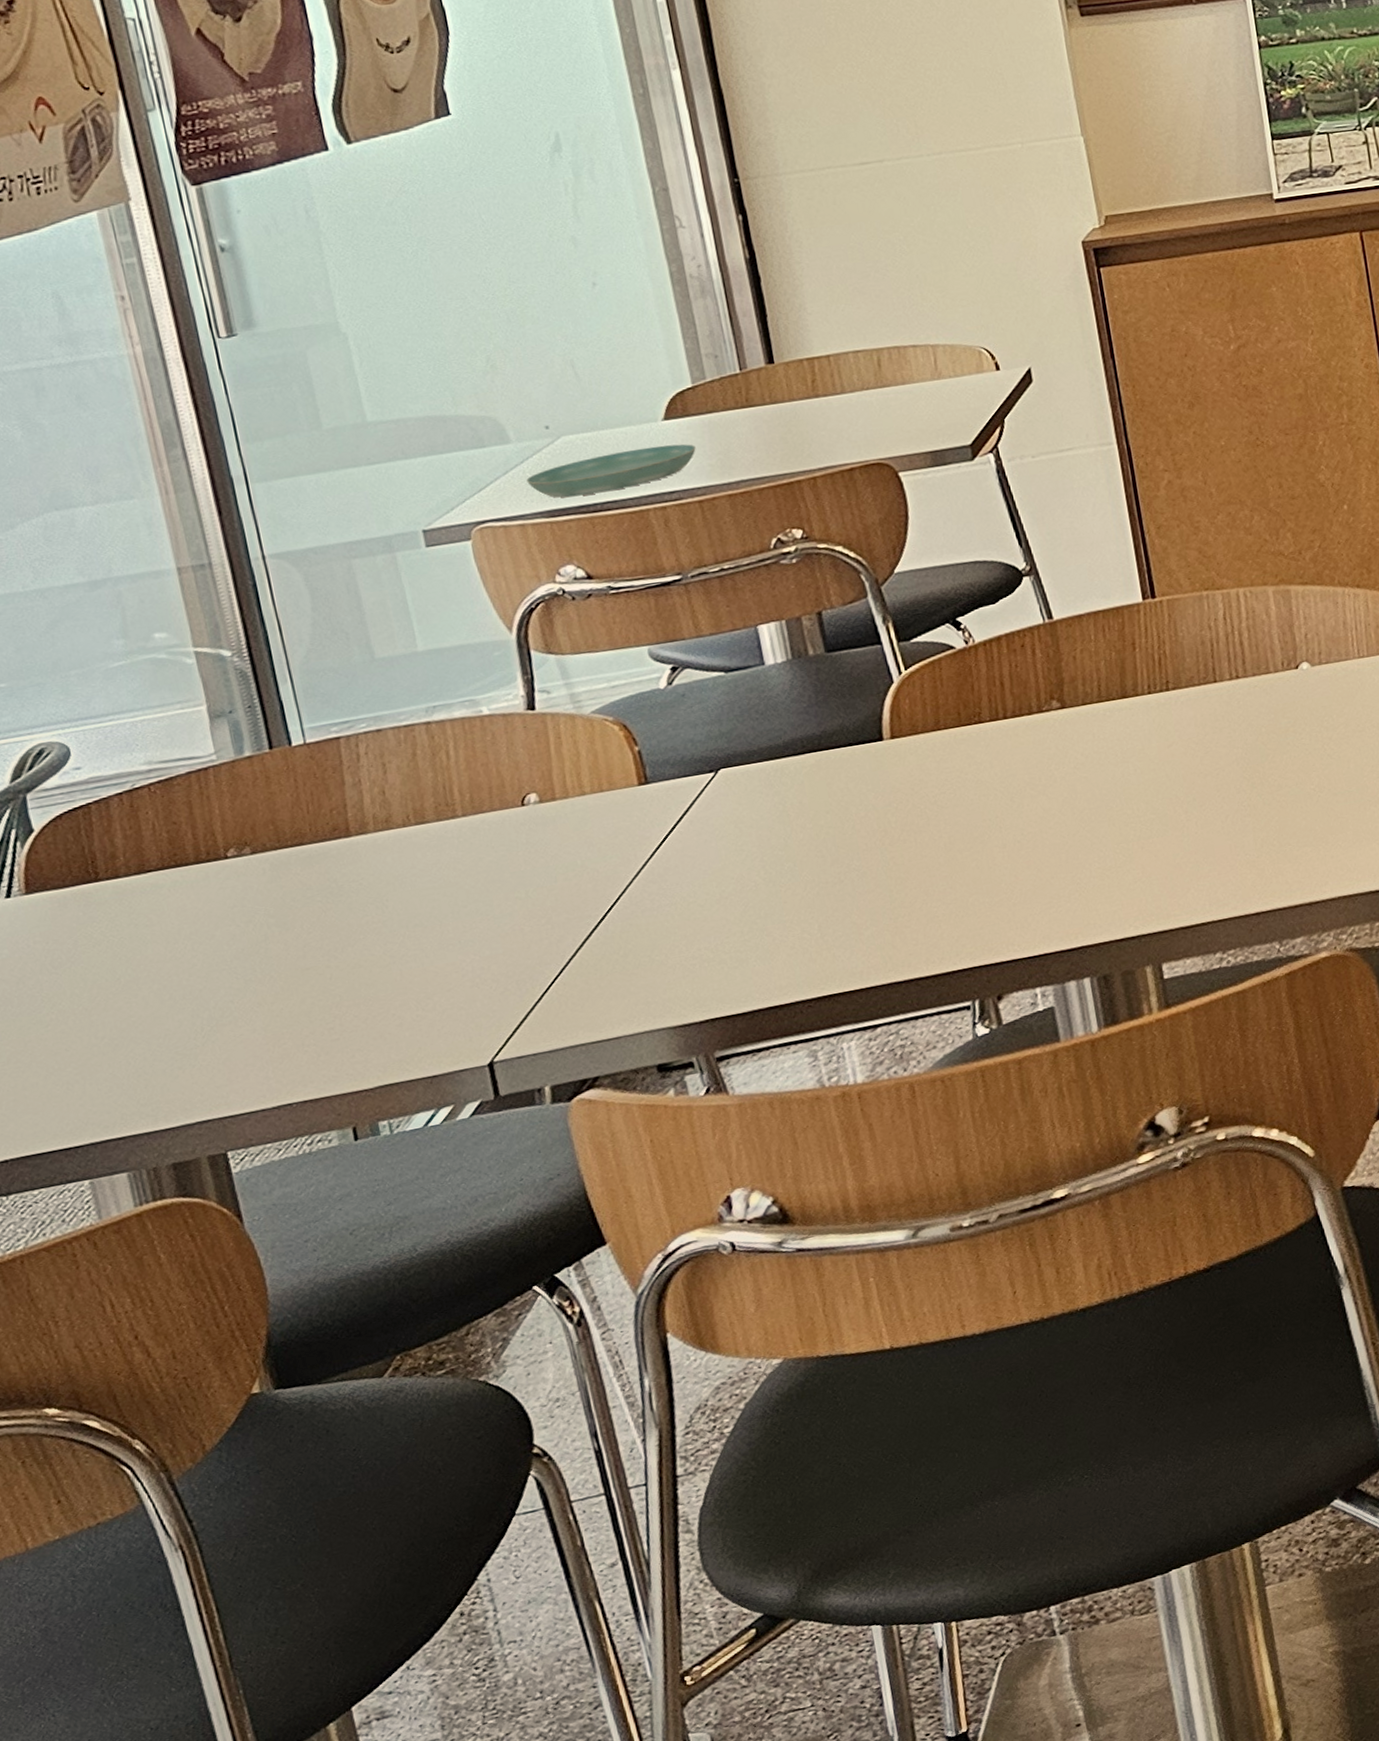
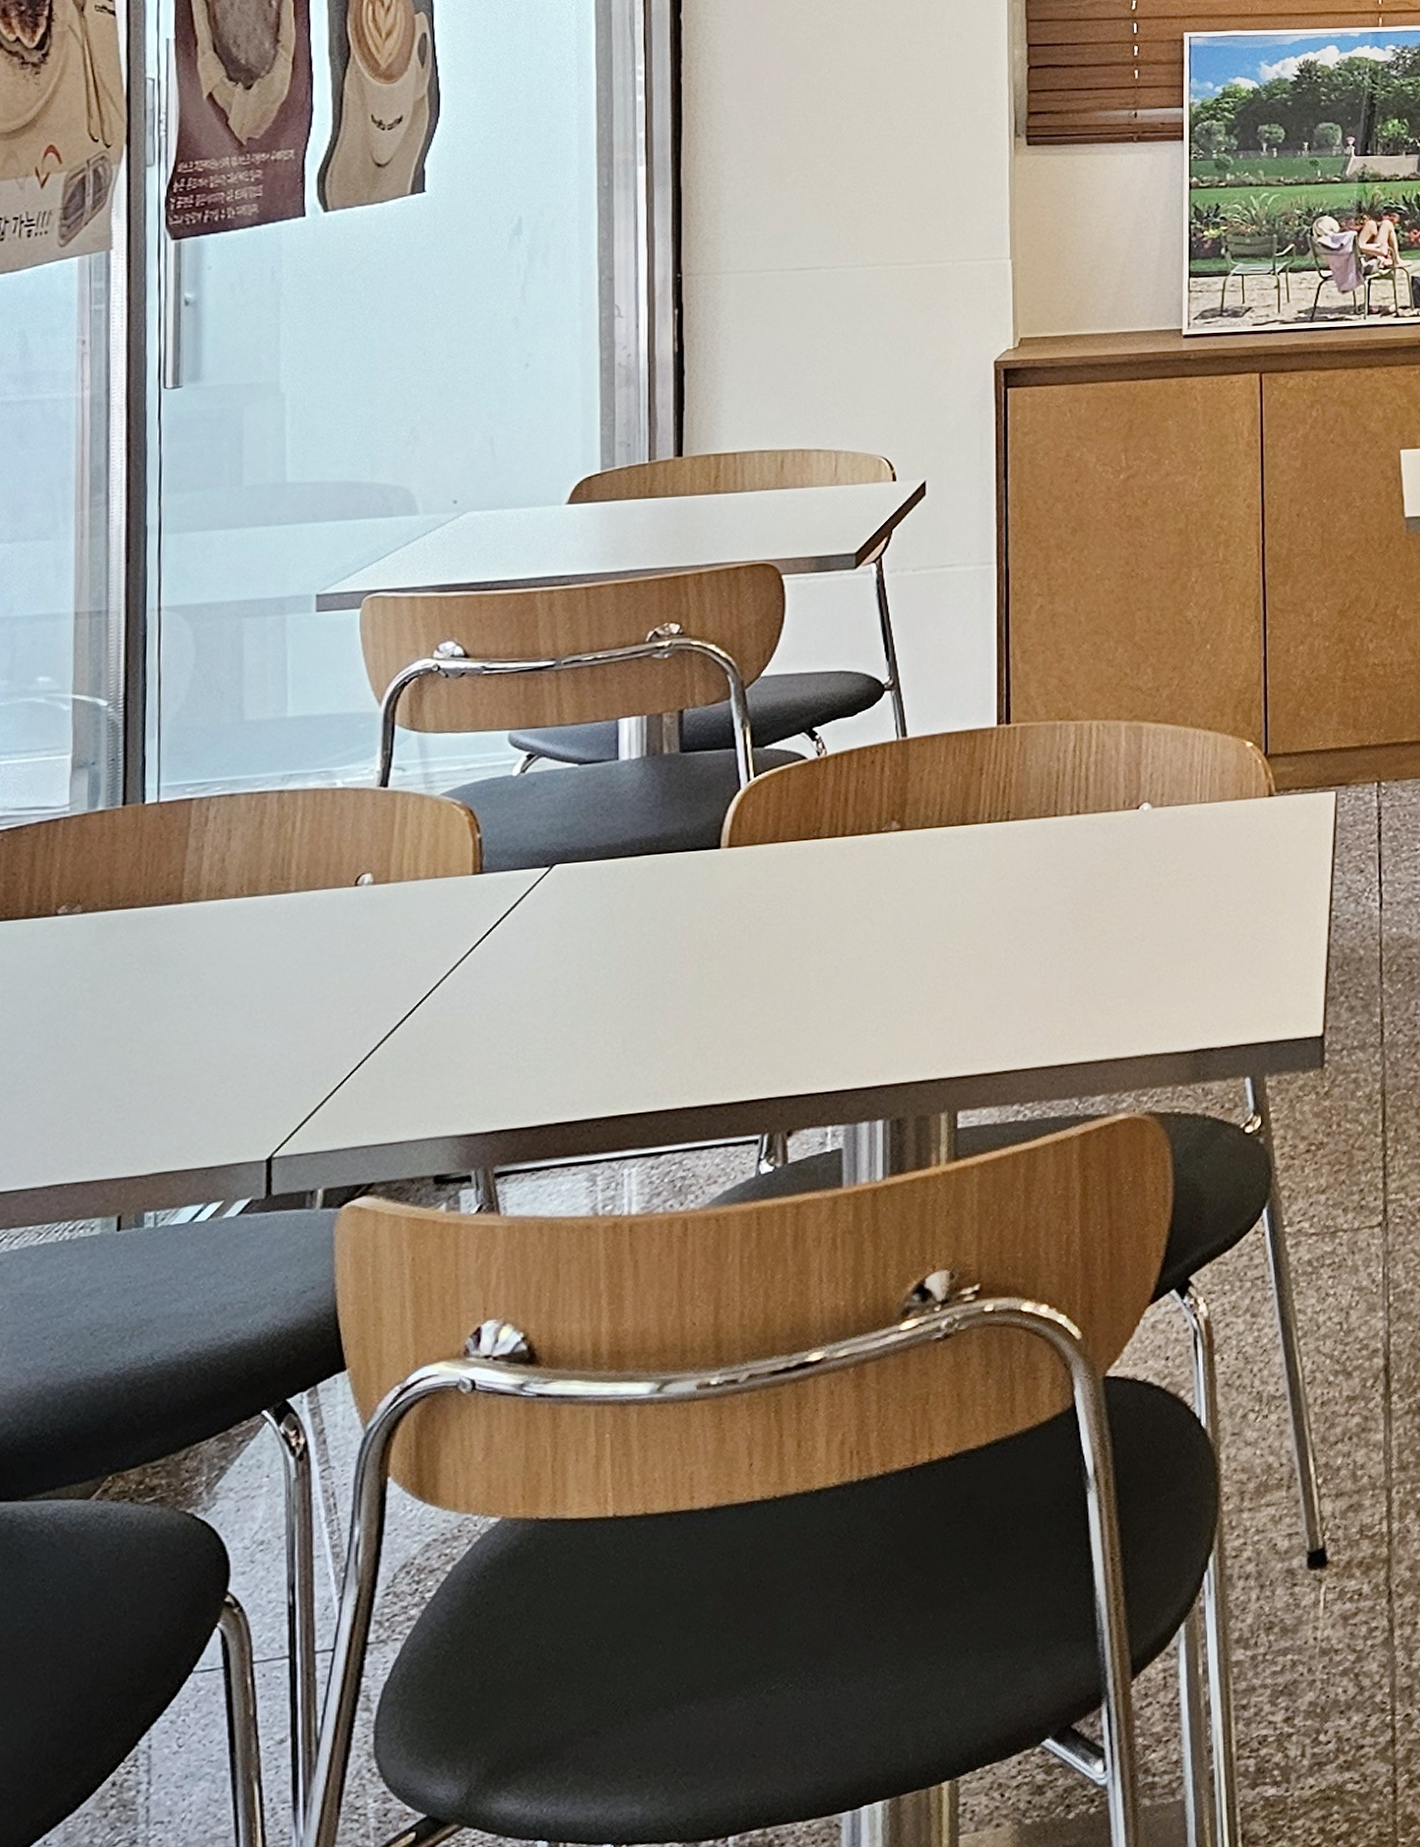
saucer: present [526,444,696,498] -> none [425,529,593,574]

